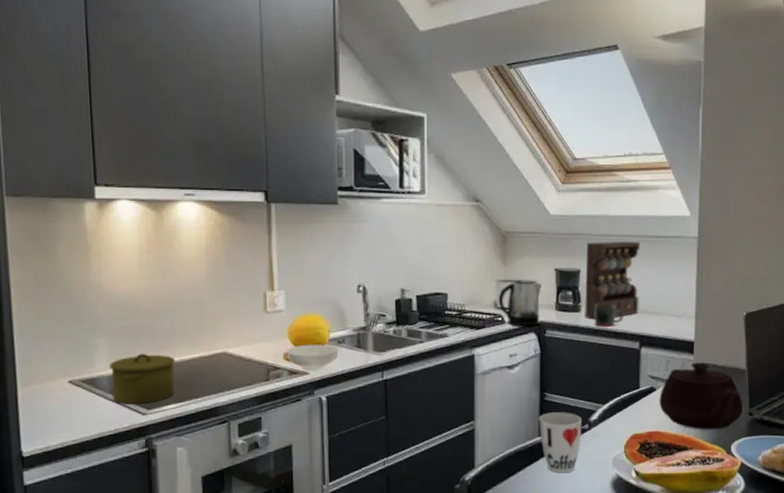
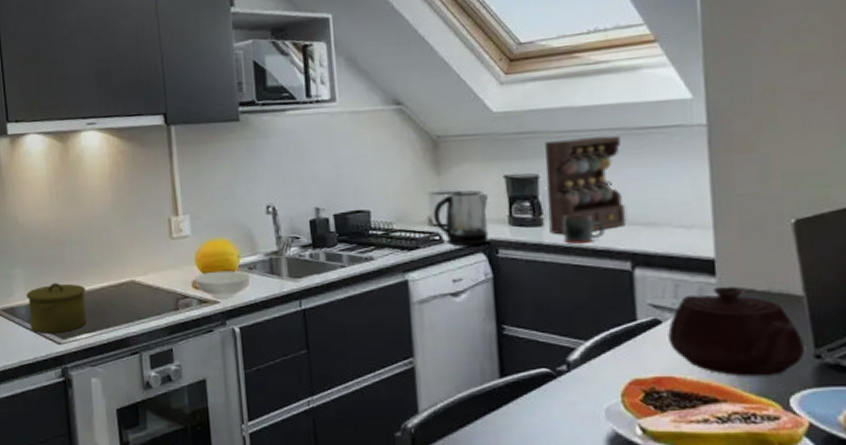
cup: present [539,412,582,474] -> none [497,349,558,425]

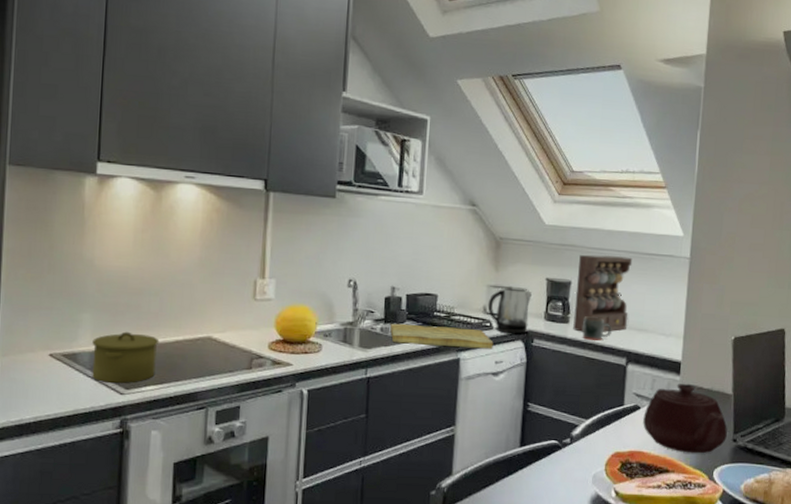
bowl: present [194,270,250,299] -> none [271,335,324,362]
cutting board: none [320,244,448,270] -> present [390,323,494,350]

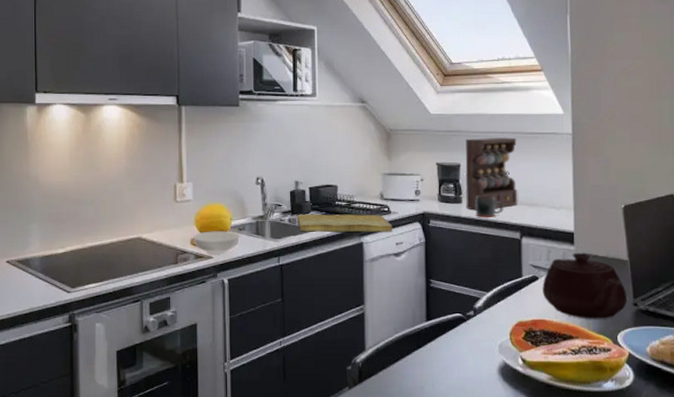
cooking pot: present [92,331,160,383] -> none [41,237,97,283]
bowl: none [271,335,324,362] -> present [193,231,240,255]
kettle: present [487,286,532,334] -> none [384,172,424,216]

